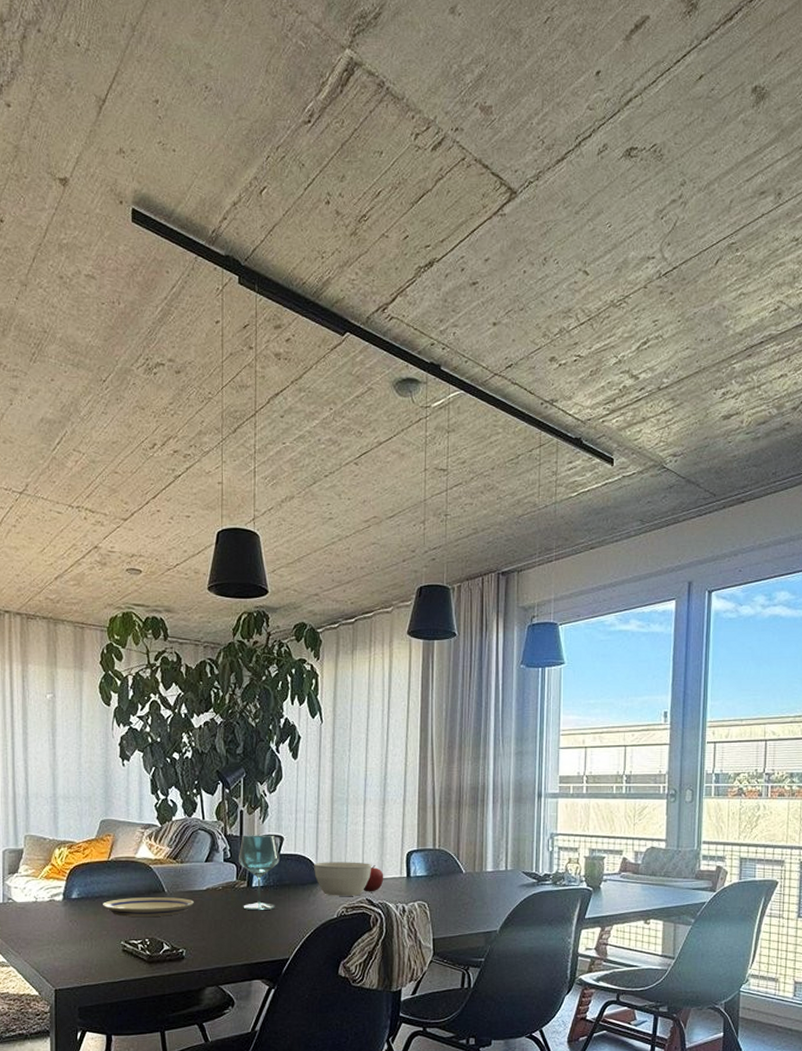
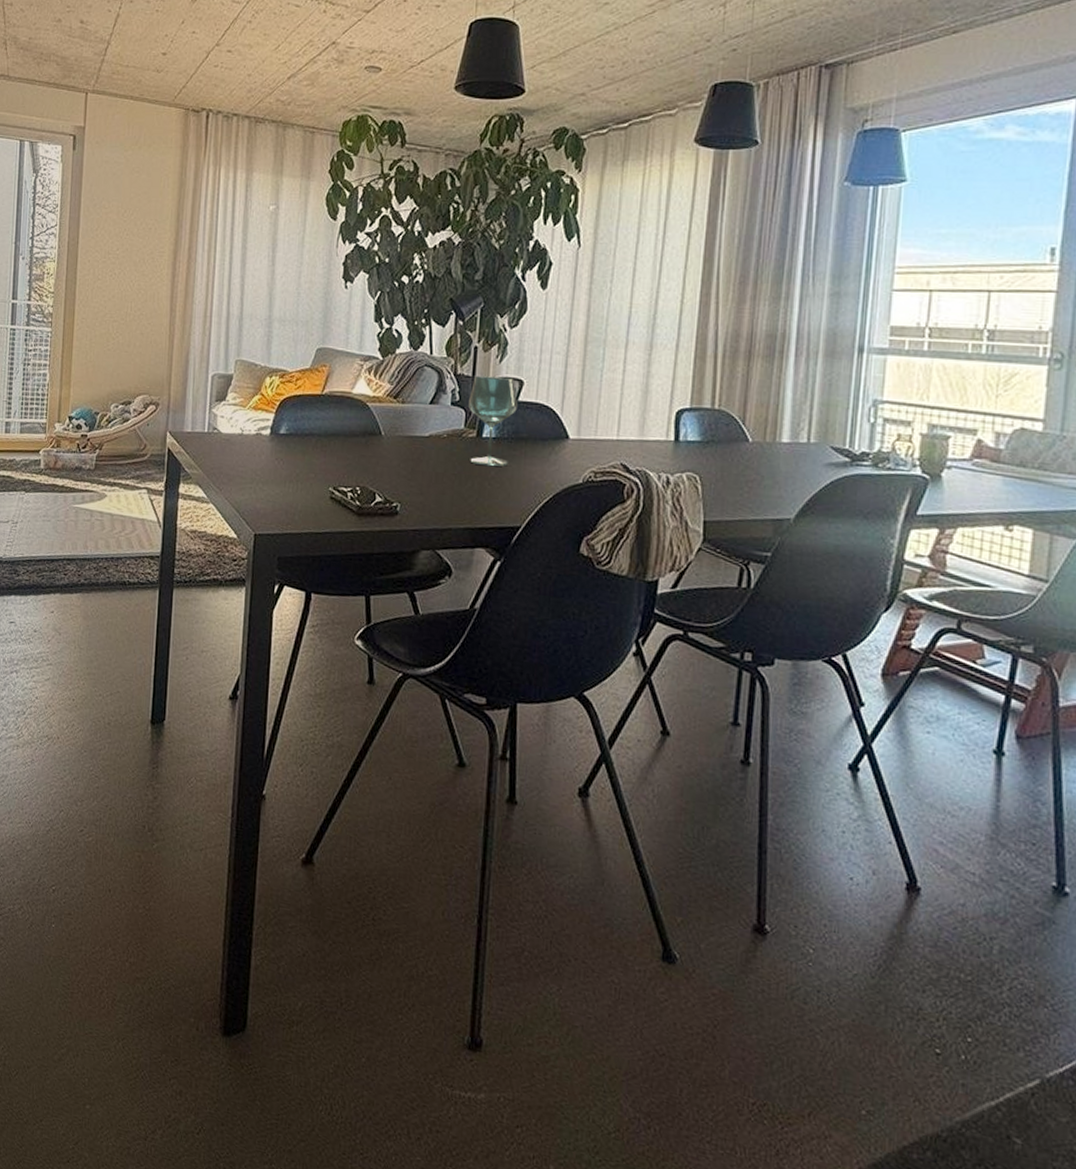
plate: present [103,897,194,917] -> none [312,438,414,463]
bowl: present [314,862,372,896] -> none [558,414,631,459]
fruit: present [363,865,384,892] -> none [617,423,645,456]

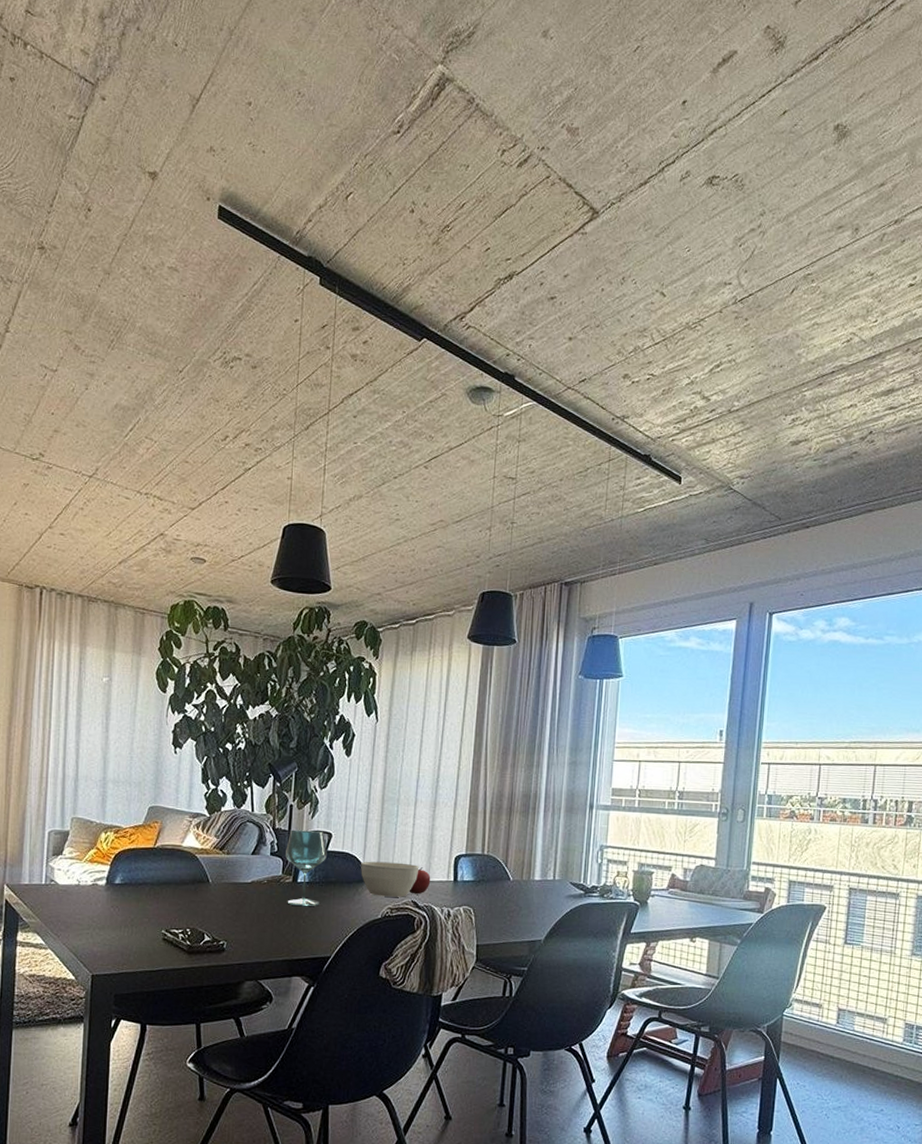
bowl: none [558,414,631,459] -> present [361,861,420,897]
fruit: none [617,423,645,456] -> present [409,867,431,895]

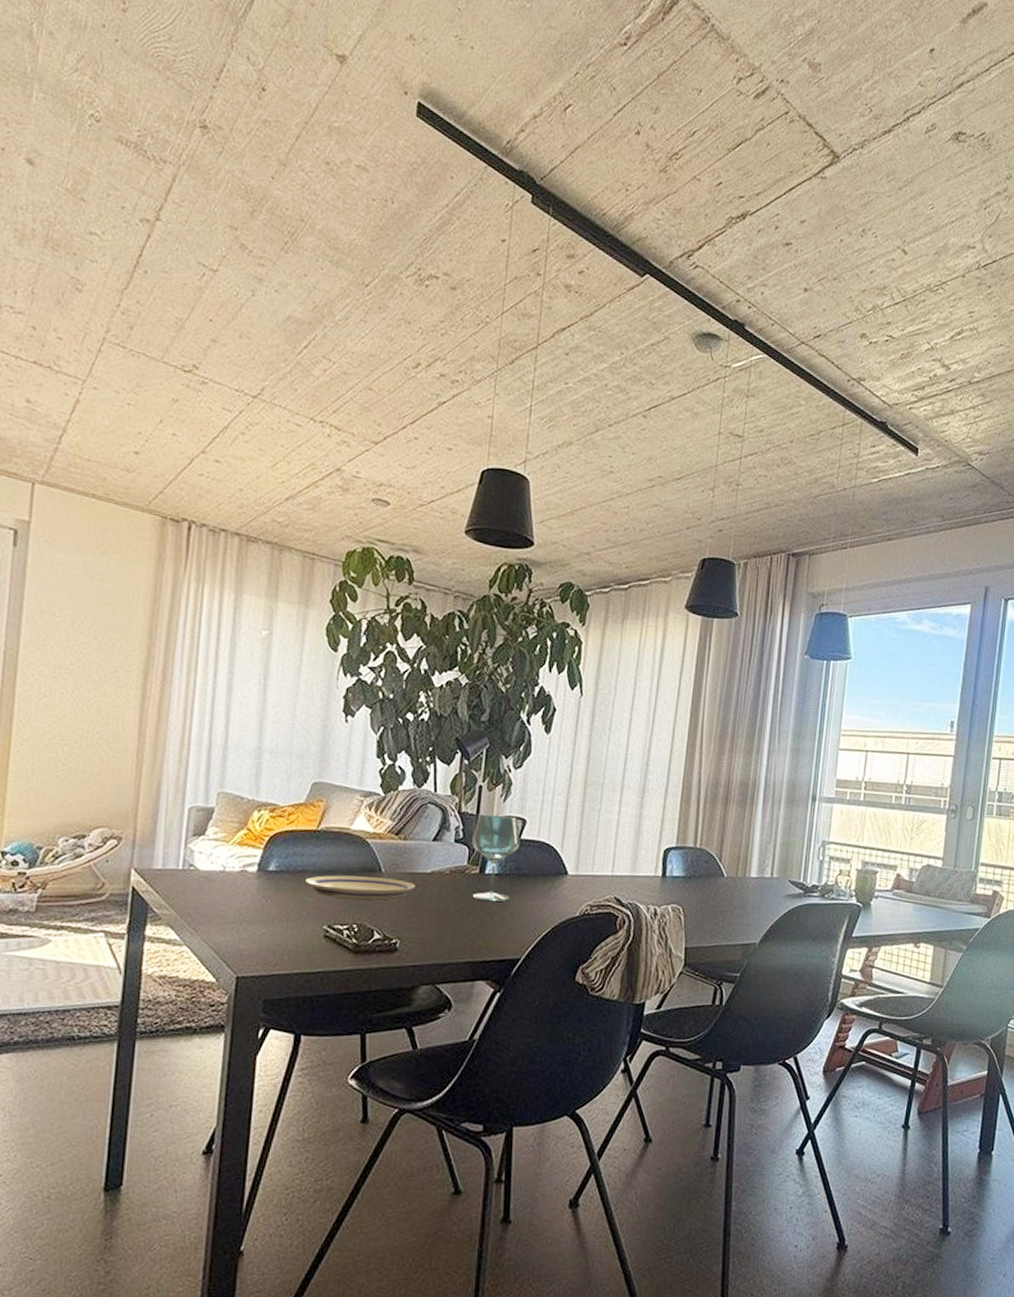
plate: none [146,886,238,907] -> present [305,875,415,900]
bowl: present [361,861,420,897] -> none [558,851,624,893]
fruit: present [409,867,431,895] -> none [611,860,637,891]

